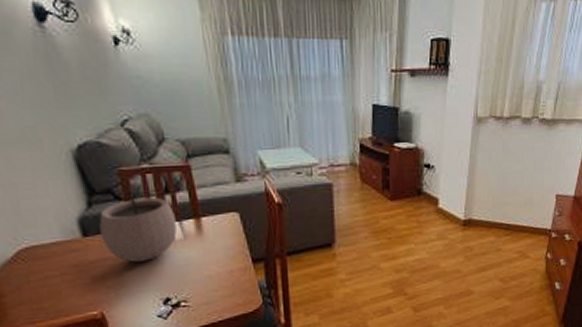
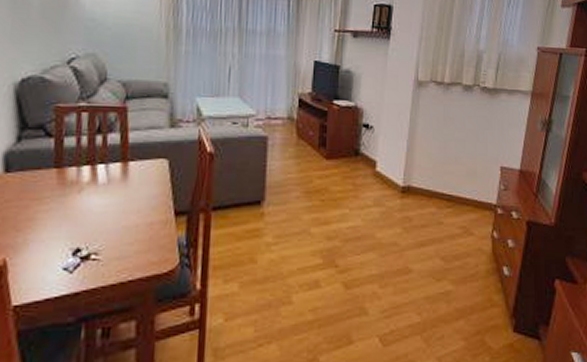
plant pot: present [99,183,178,262] -> none [22,120,104,204]

